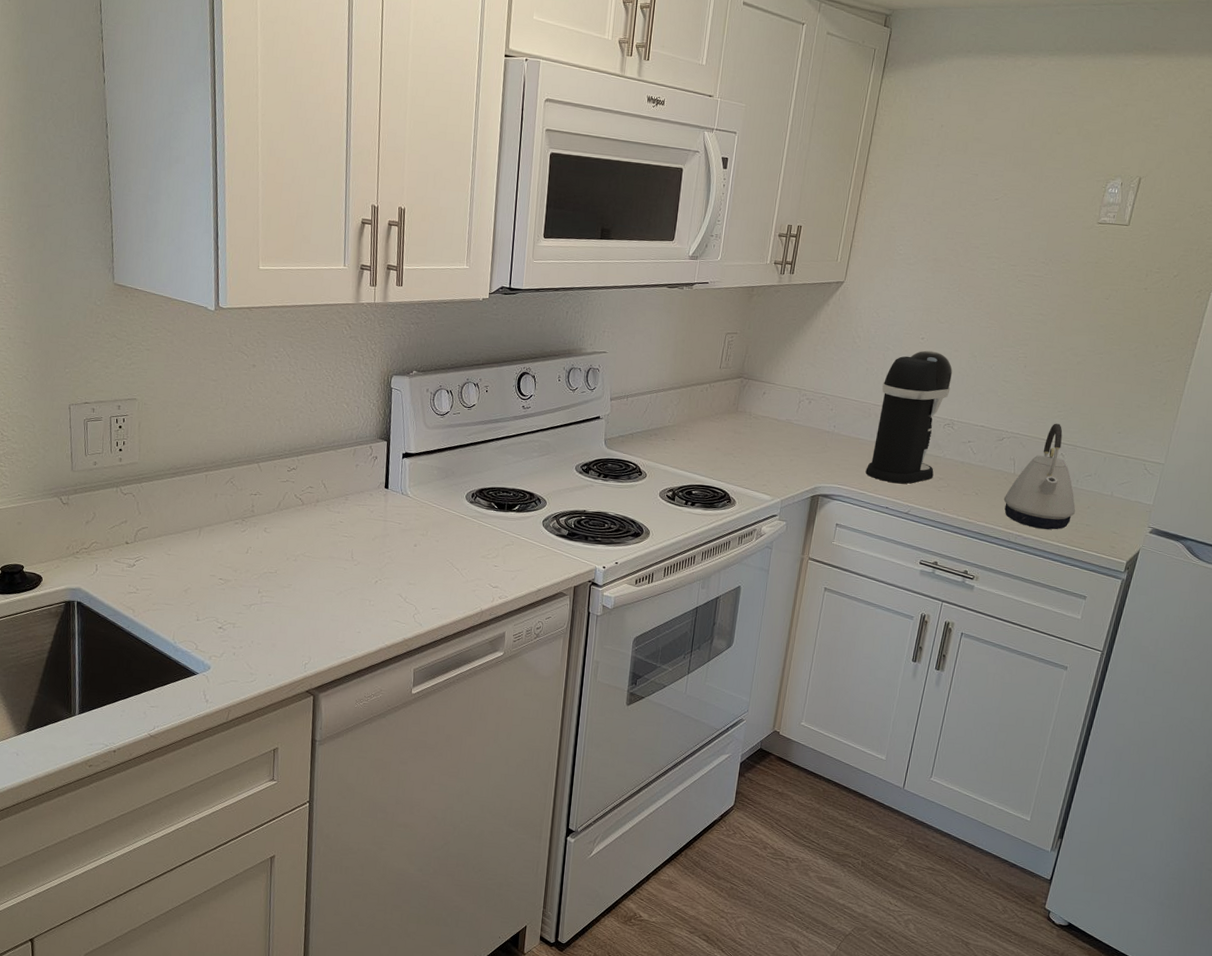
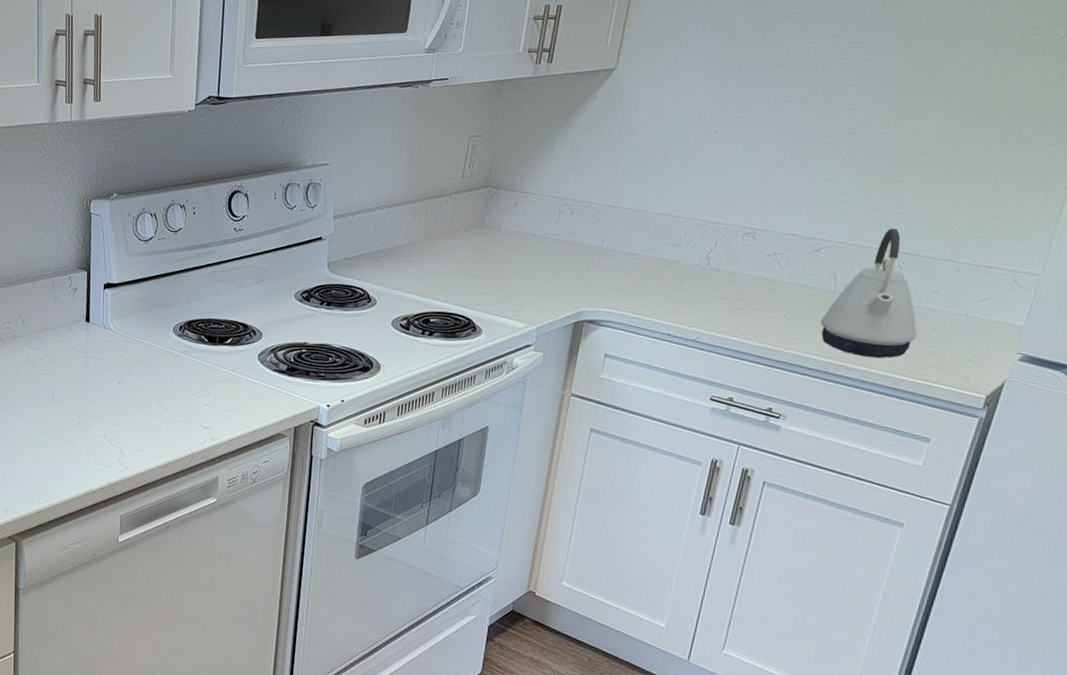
coffee maker: present [865,350,953,484] -> none [642,146,754,306]

